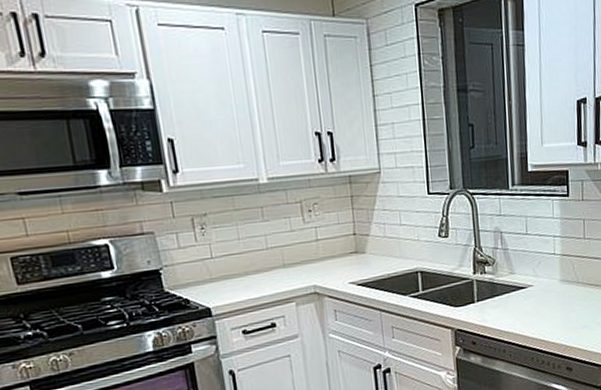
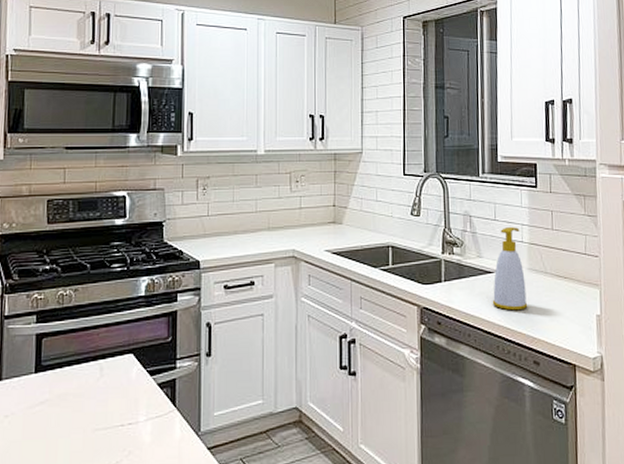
soap bottle: none [525,239,561,323] -> present [492,227,528,311]

